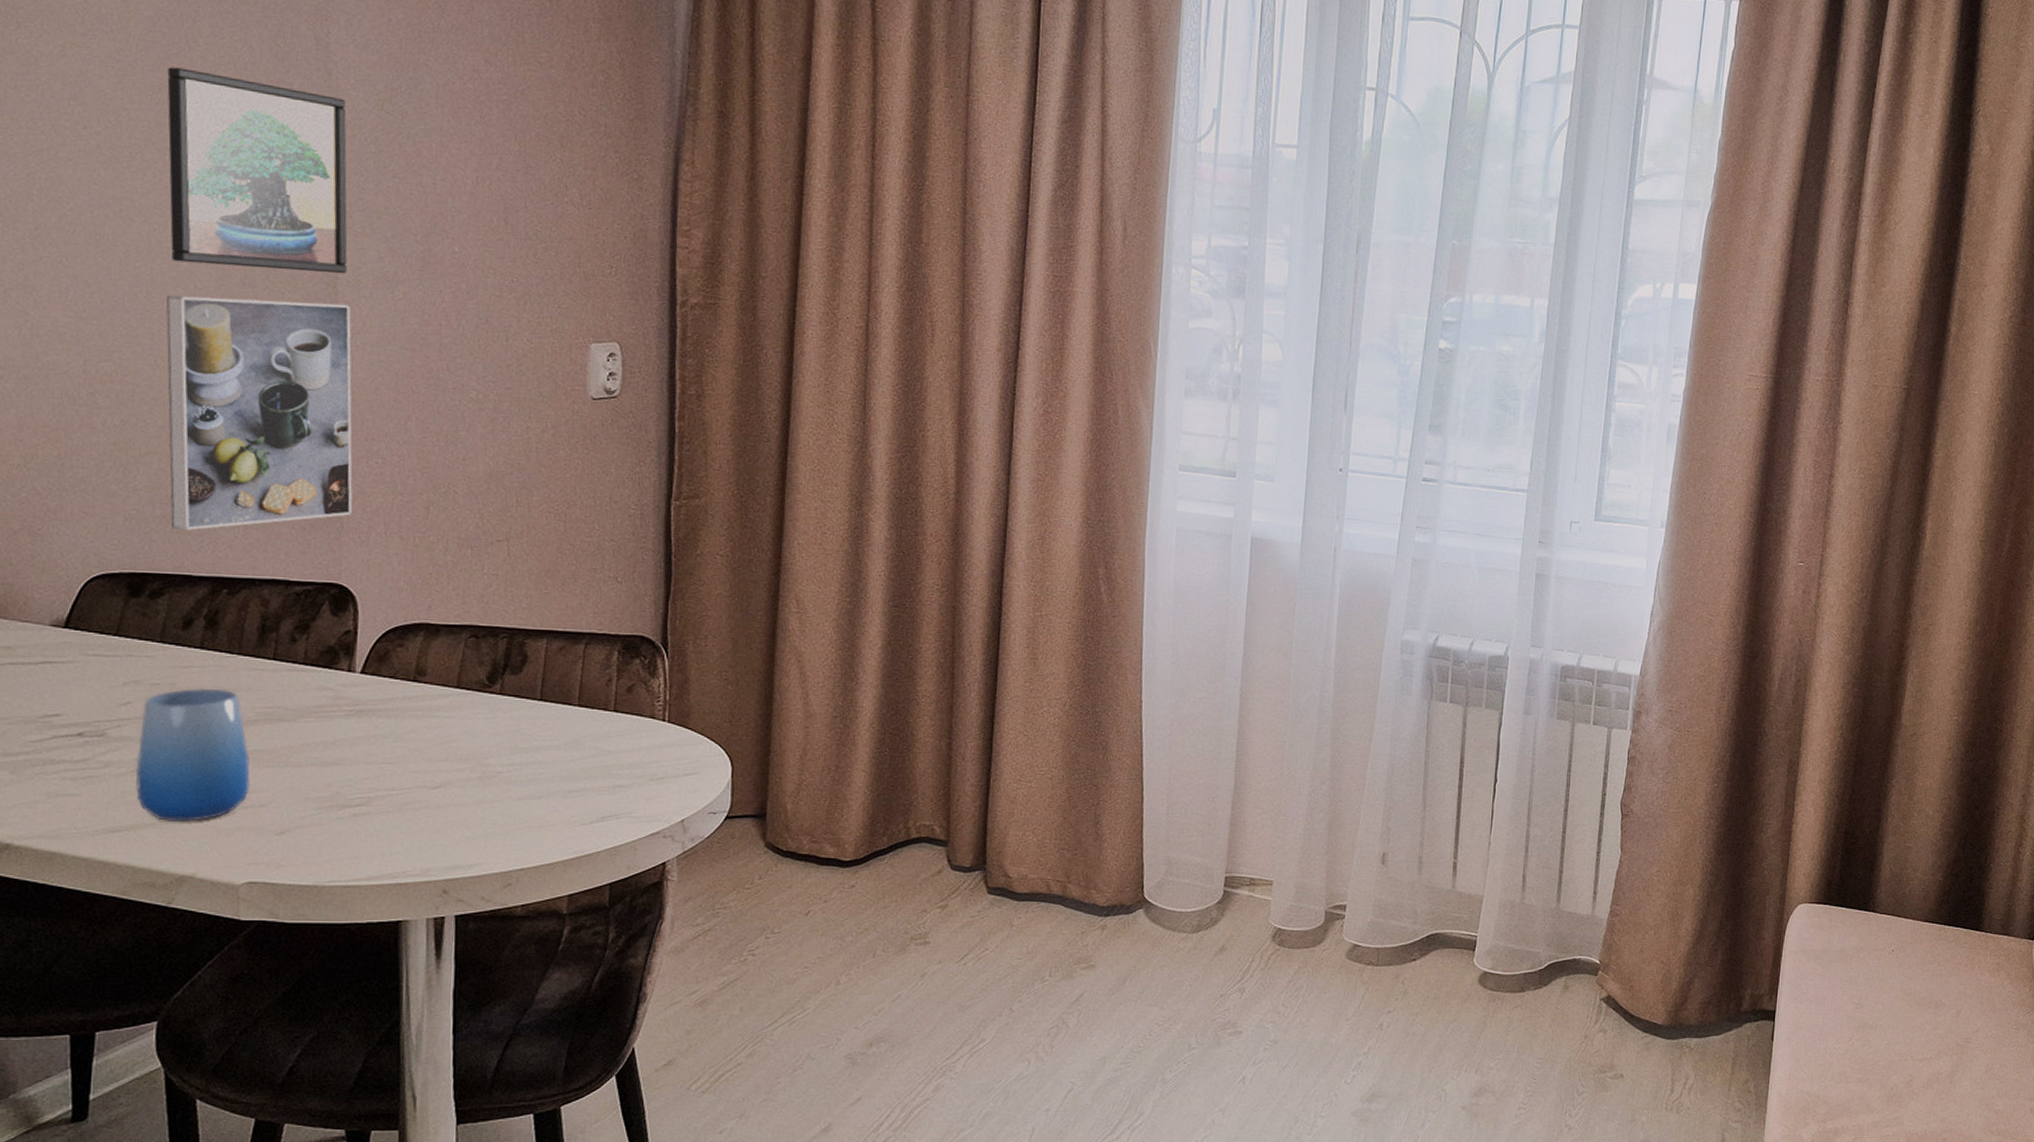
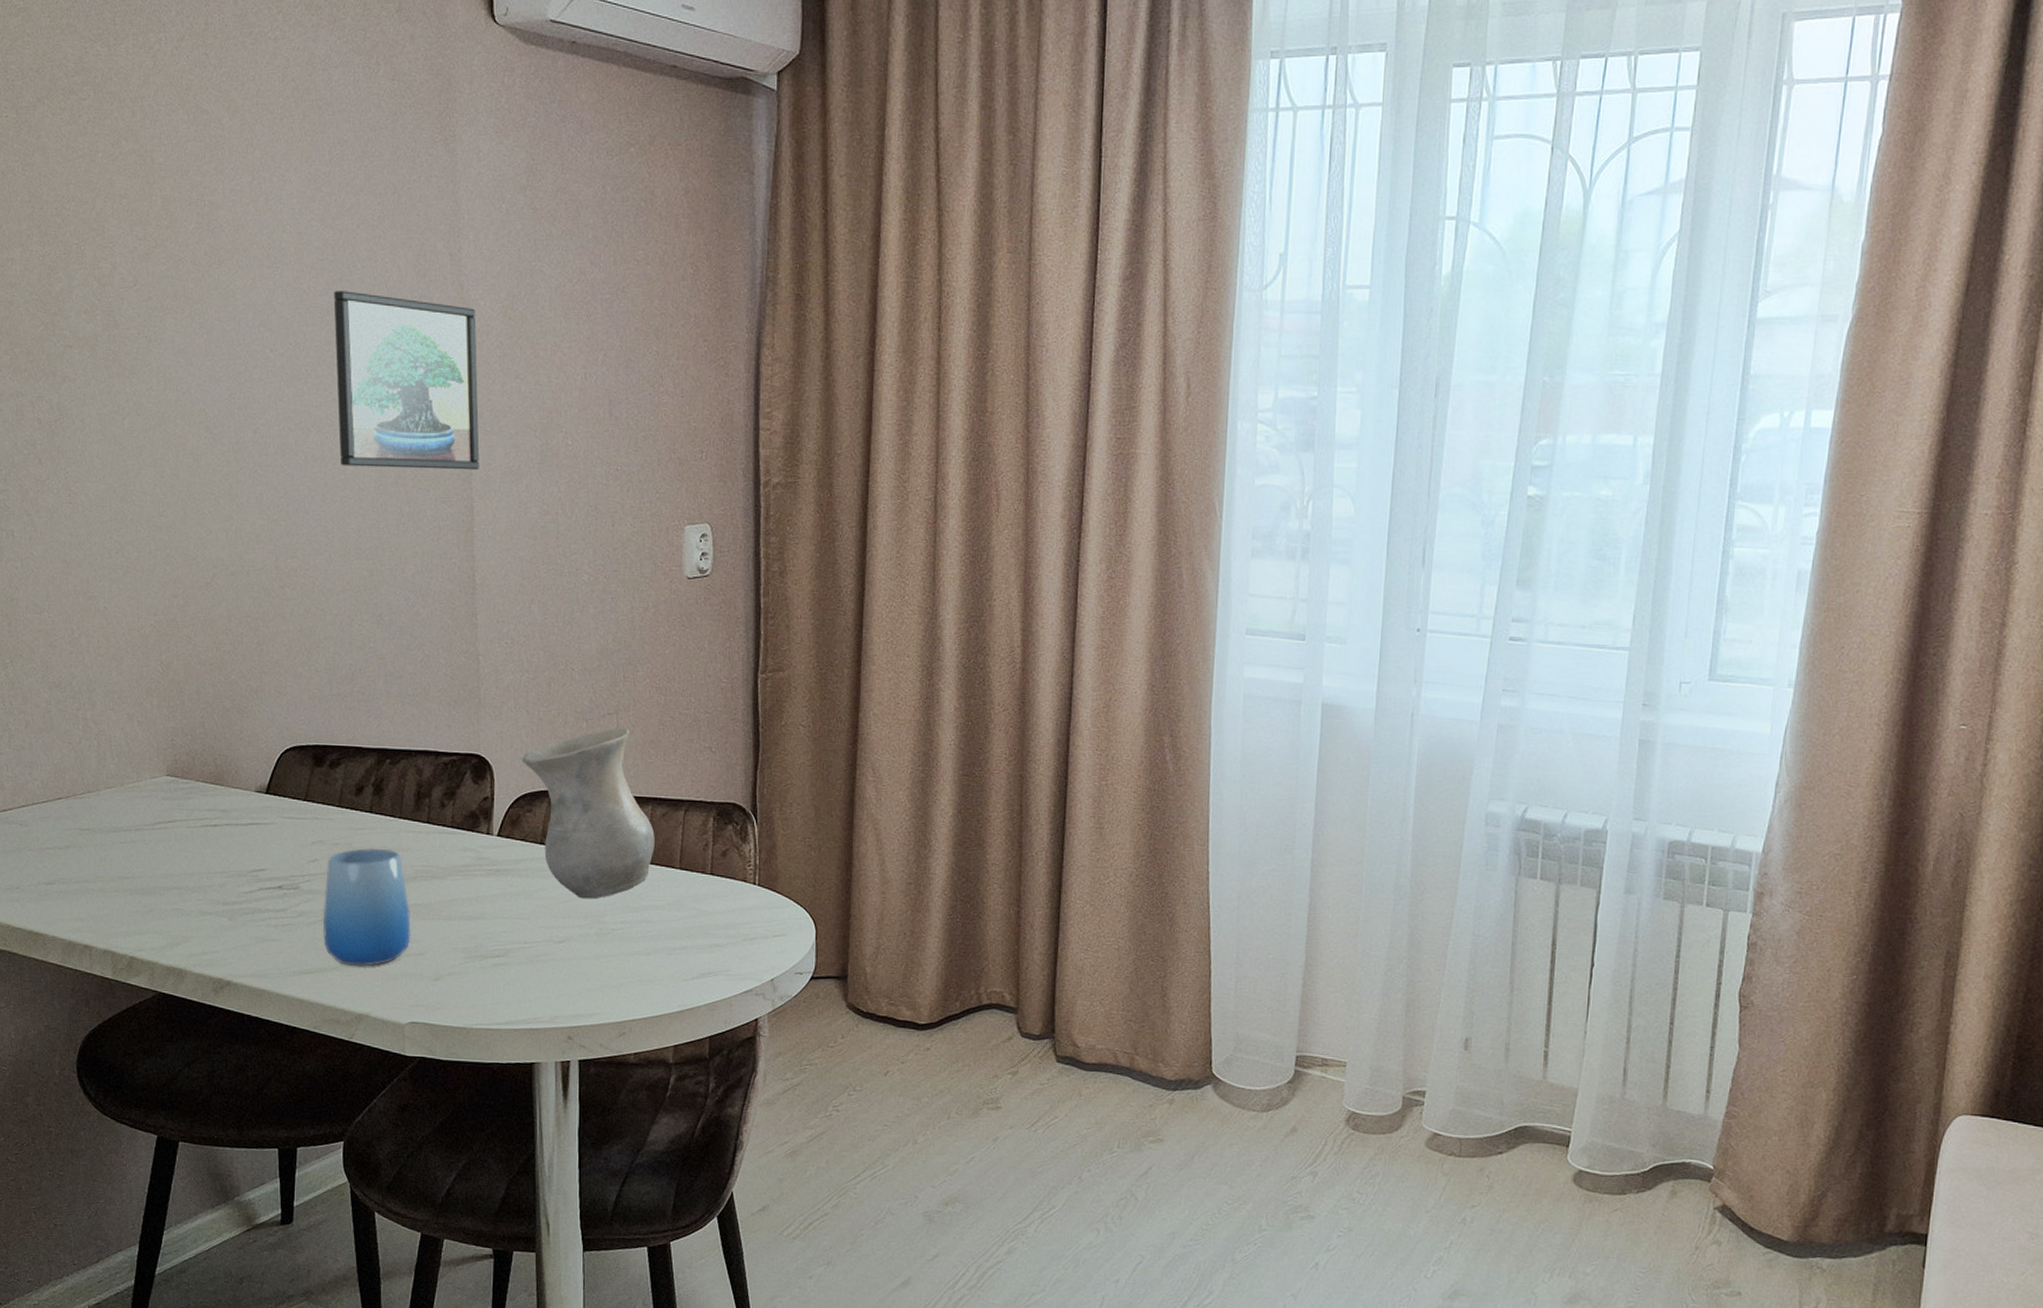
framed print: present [166,295,353,531] -> none [337,496,488,707]
vase: none [392,555,550,741] -> present [521,727,655,899]

